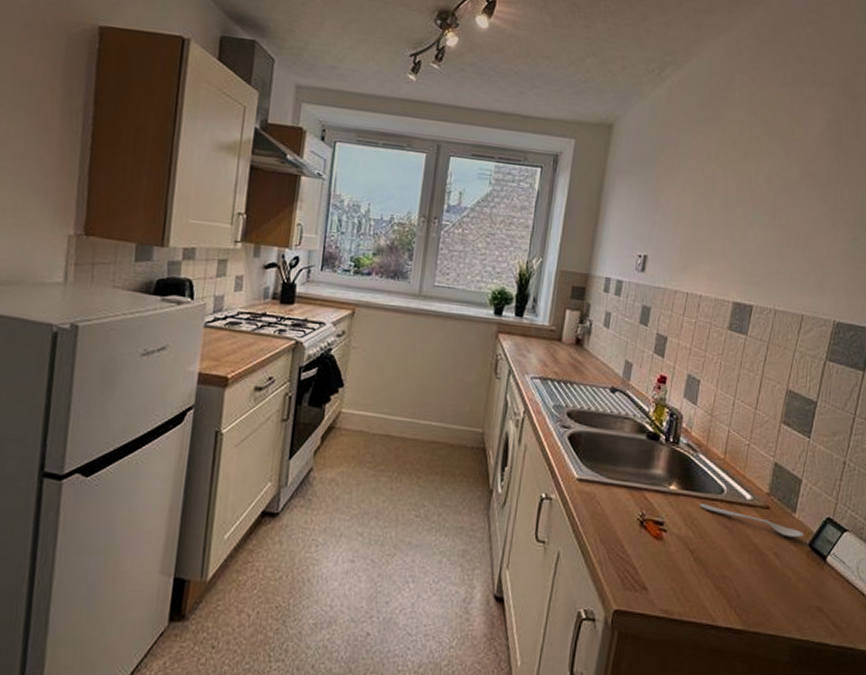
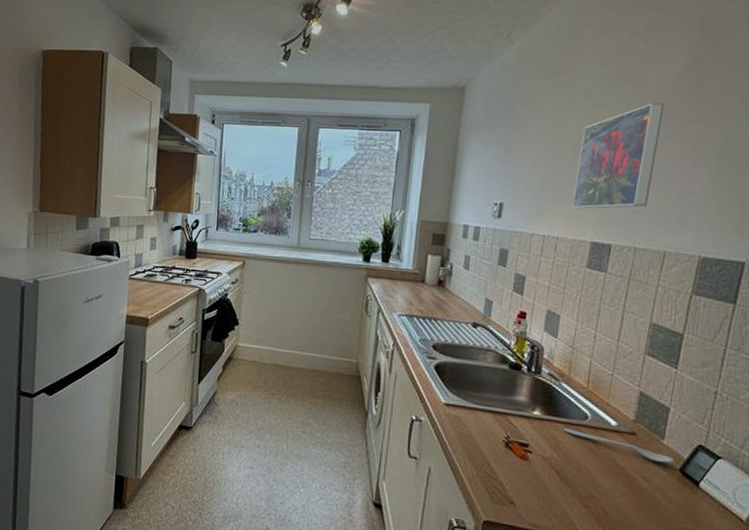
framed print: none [716,159,807,268] -> present [572,103,664,209]

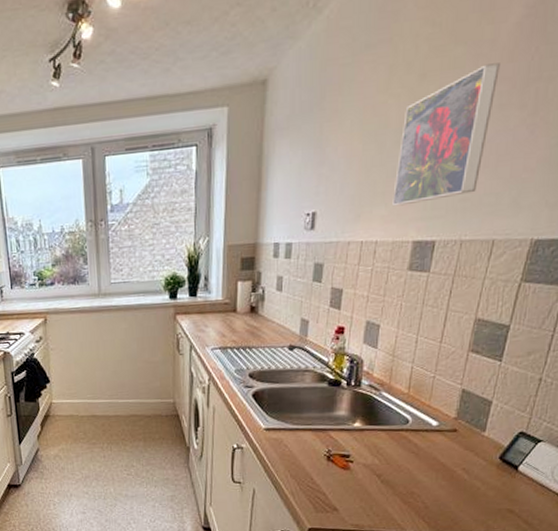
spoon: present [564,428,675,463] -> none [384,434,495,454]

